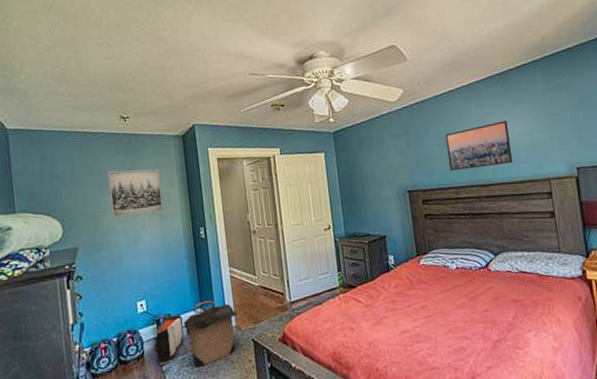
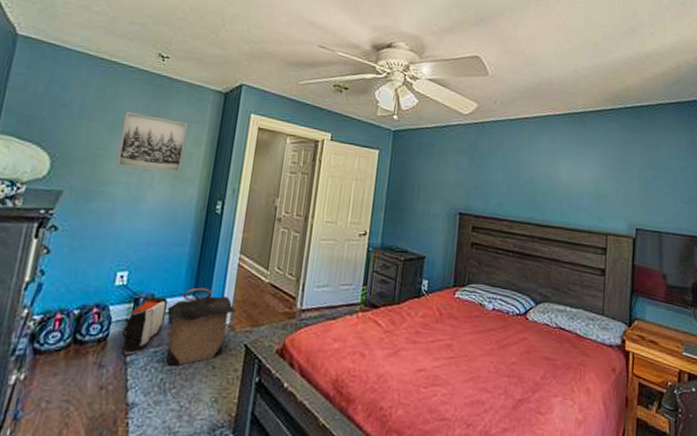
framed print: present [445,120,513,171] -> none [508,161,576,208]

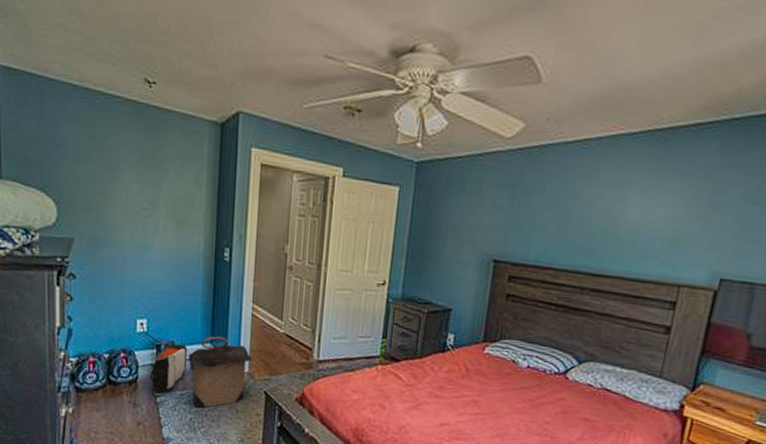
wall art: present [116,111,189,173] -> none [119,150,186,217]

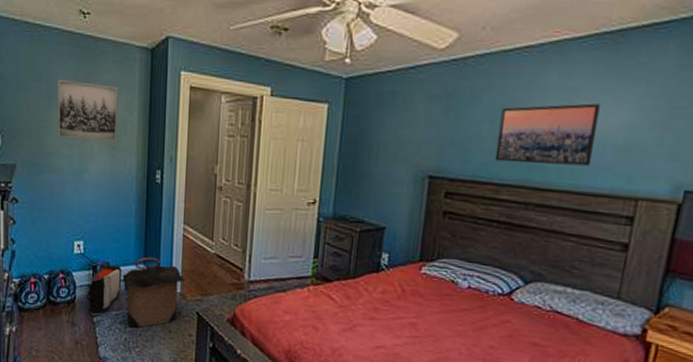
wall art: none [119,150,186,217] -> present [57,79,119,141]
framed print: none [555,195,651,254] -> present [494,103,600,166]

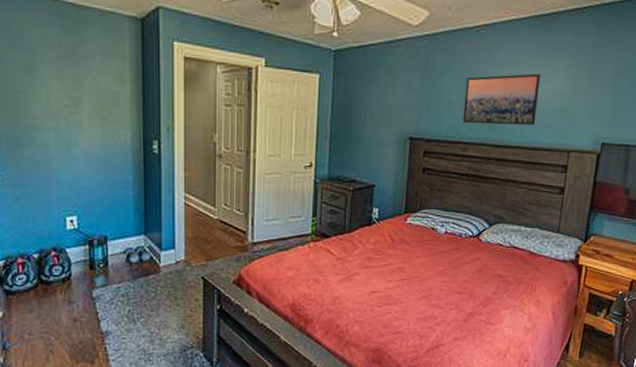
wall art: present [57,79,119,141] -> none [37,48,109,113]
backpack: present [87,264,122,316] -> none [84,238,122,291]
laundry hamper: present [122,257,185,328] -> none [122,227,189,299]

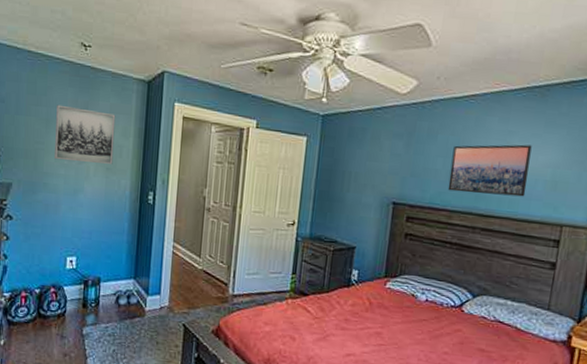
wall art: none [37,48,109,113] -> present [54,104,116,164]

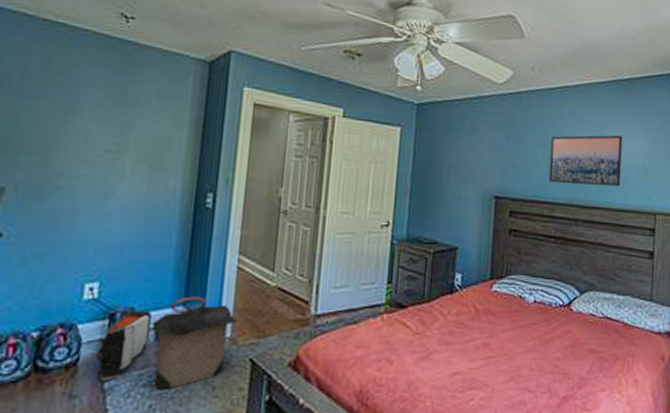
wall art: present [54,104,116,164] -> none [74,86,165,160]
backpack: none [77,279,113,329] -> present [97,310,153,381]
laundry hamper: none [113,272,173,340] -> present [152,296,237,389]

